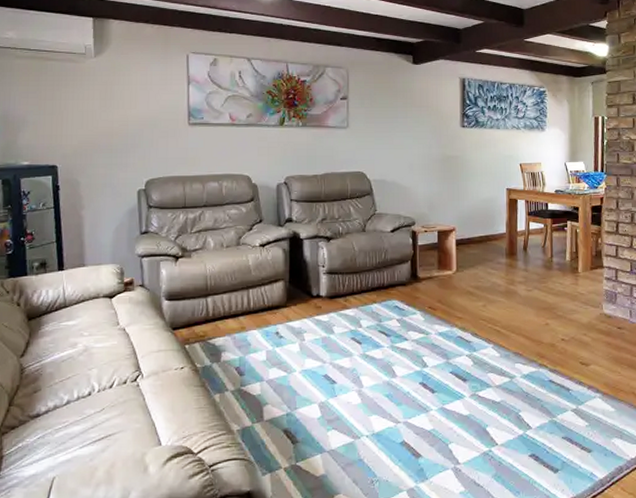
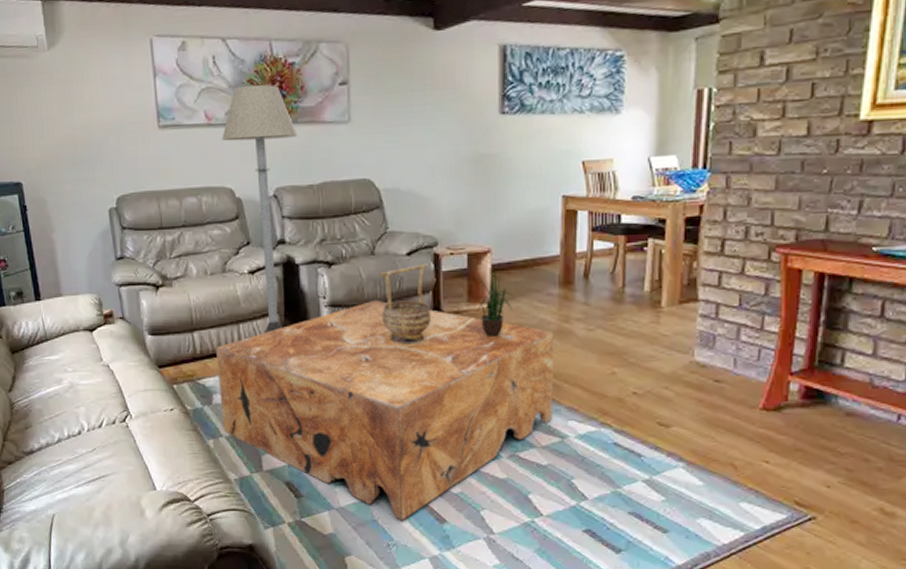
coffee table: none [227,268,504,458] -> present [216,300,554,520]
floor lamp: none [243,95,307,298] -> present [222,84,298,334]
decorative bowl: none [368,239,409,305] -> present [379,263,431,345]
potted plant: none [443,241,473,298] -> present [474,266,514,338]

